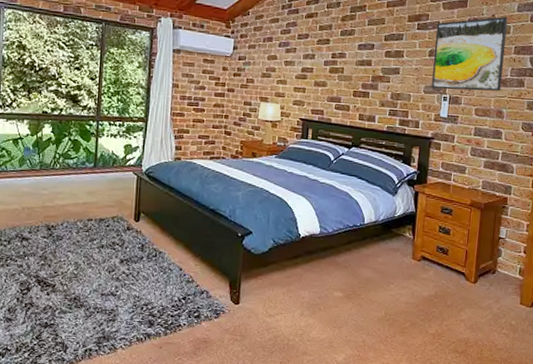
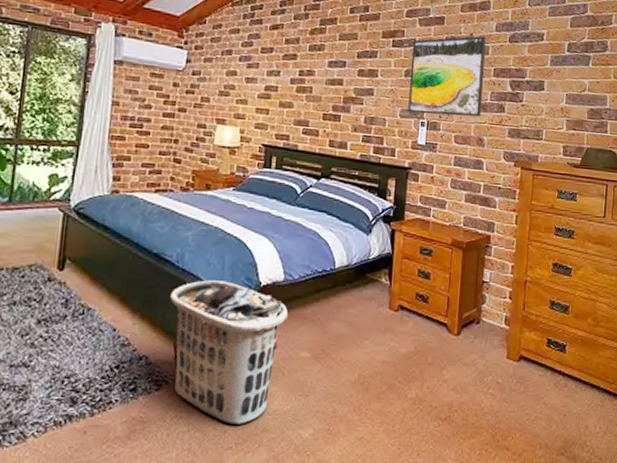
clothes hamper: none [224,231,323,348] -> present [169,280,288,424]

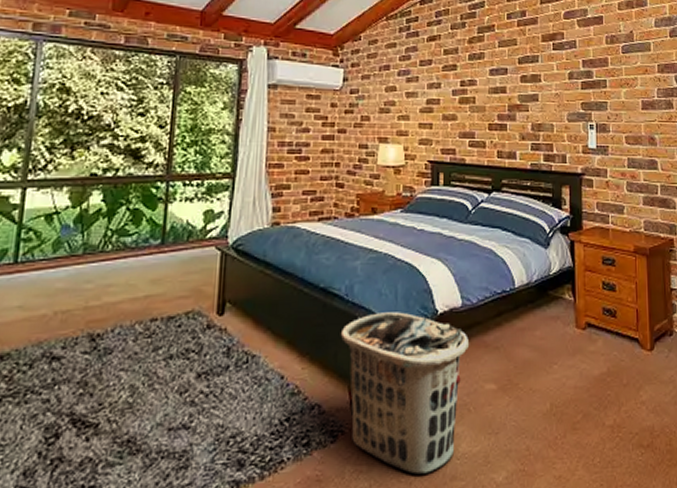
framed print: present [408,35,486,117] -> none [573,32,650,116]

